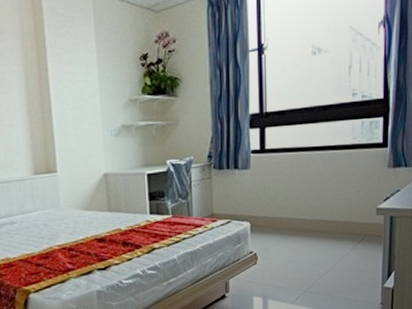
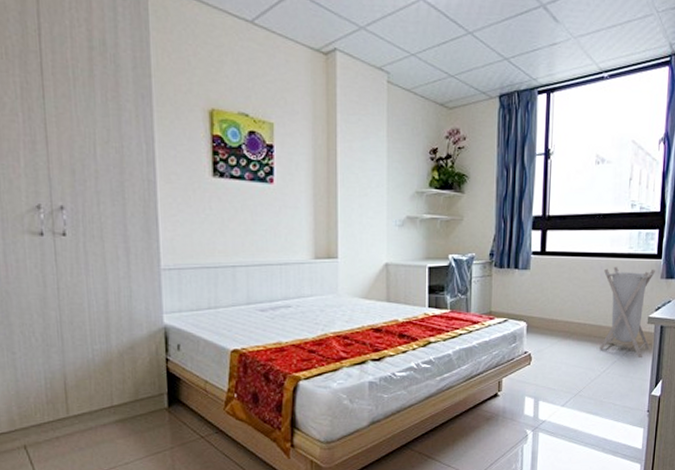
laundry hamper: none [326,158,383,250] -> present [599,266,656,358]

